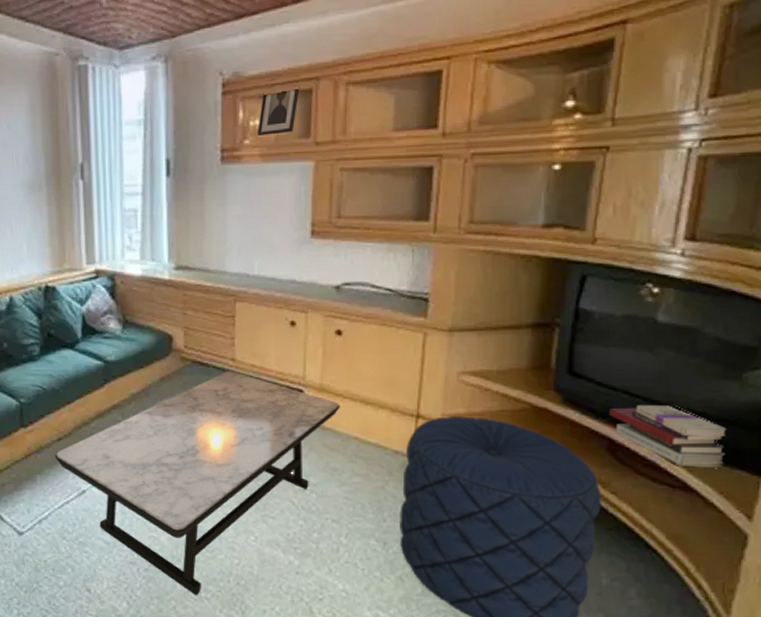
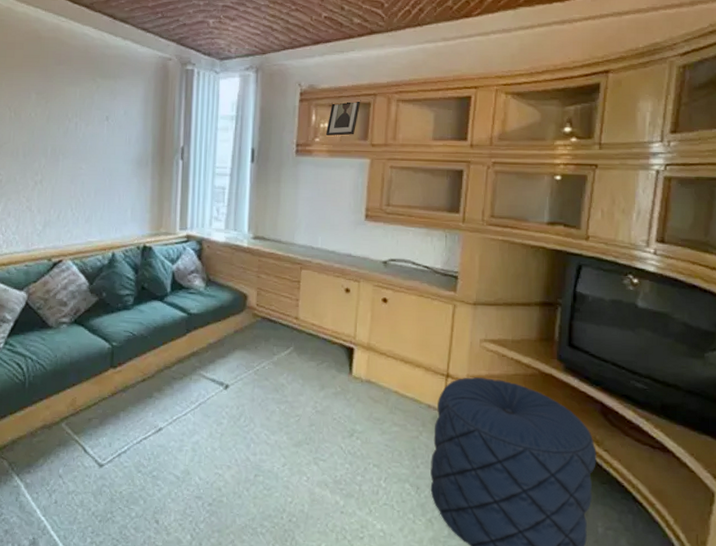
coffee table: present [55,371,341,596] -> none [138,328,384,531]
books: present [609,404,727,469] -> none [601,375,694,434]

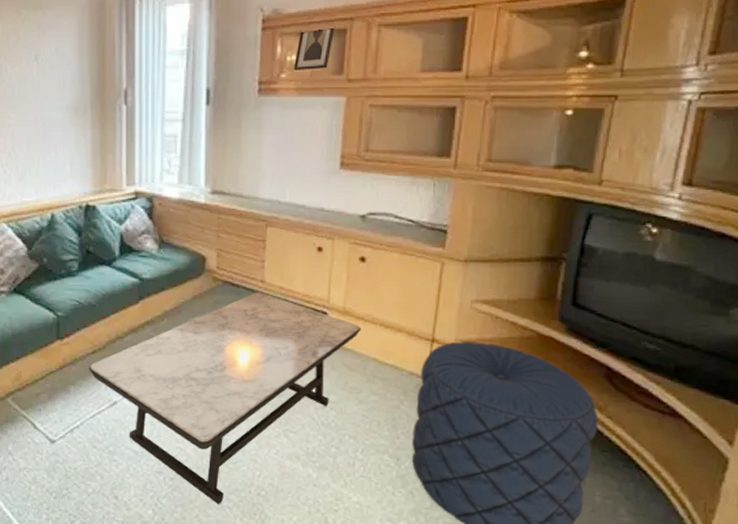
coffee table: none [138,328,384,531] -> present [89,292,362,505]

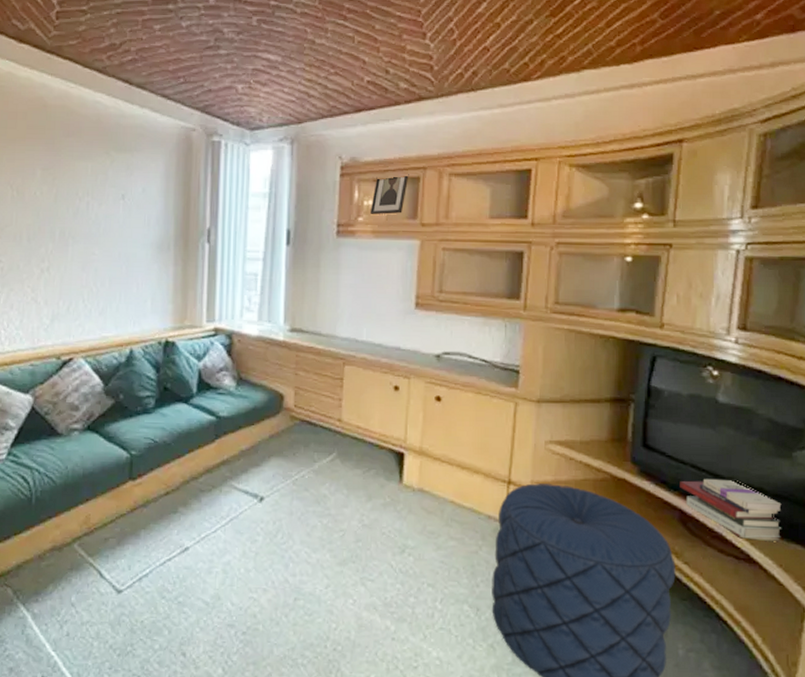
coffee table: present [89,292,362,505] -> none [161,431,438,662]
books: none [608,336,713,398] -> present [680,478,782,542]

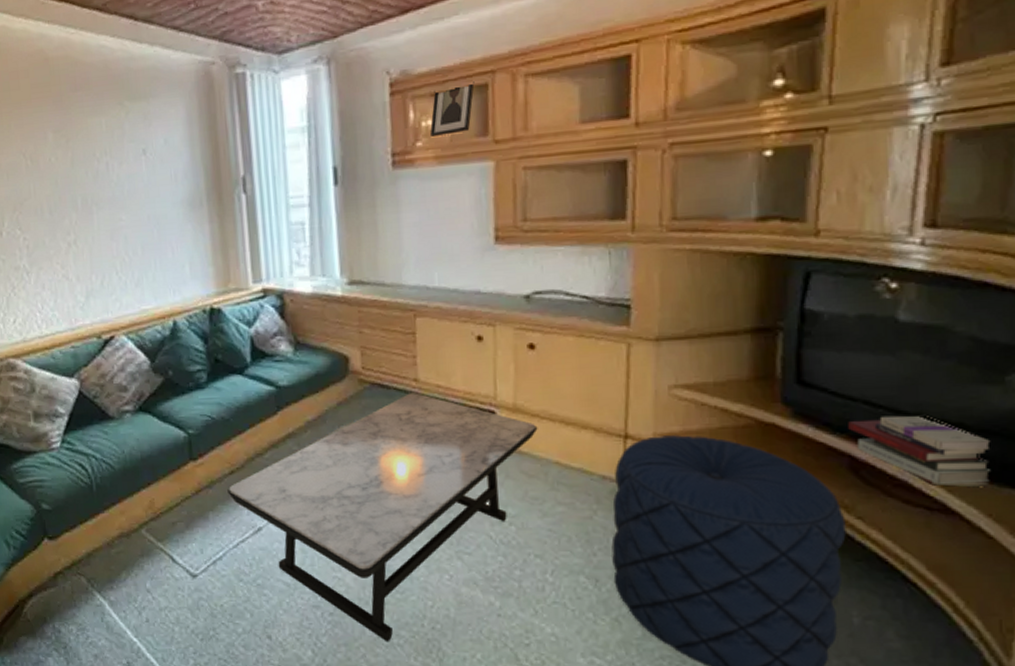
coffee table: none [161,431,438,662] -> present [227,393,538,642]

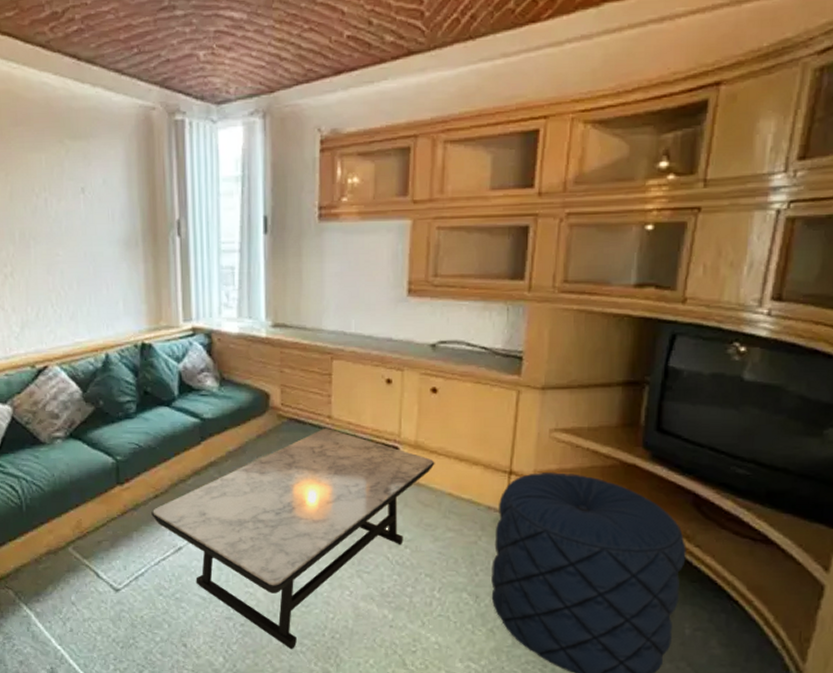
picture frame: present [429,81,475,137] -> none [354,144,398,193]
books: present [848,415,992,488] -> none [695,460,807,523]

